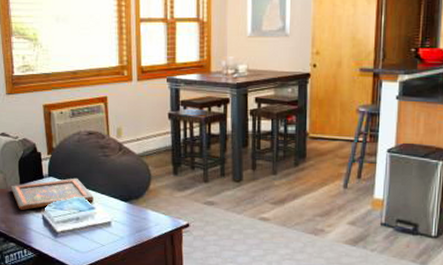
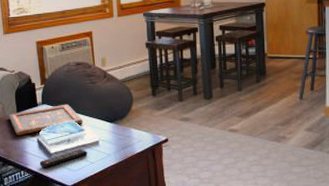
remote control: none [44,229,98,248] -> present [39,149,88,168]

